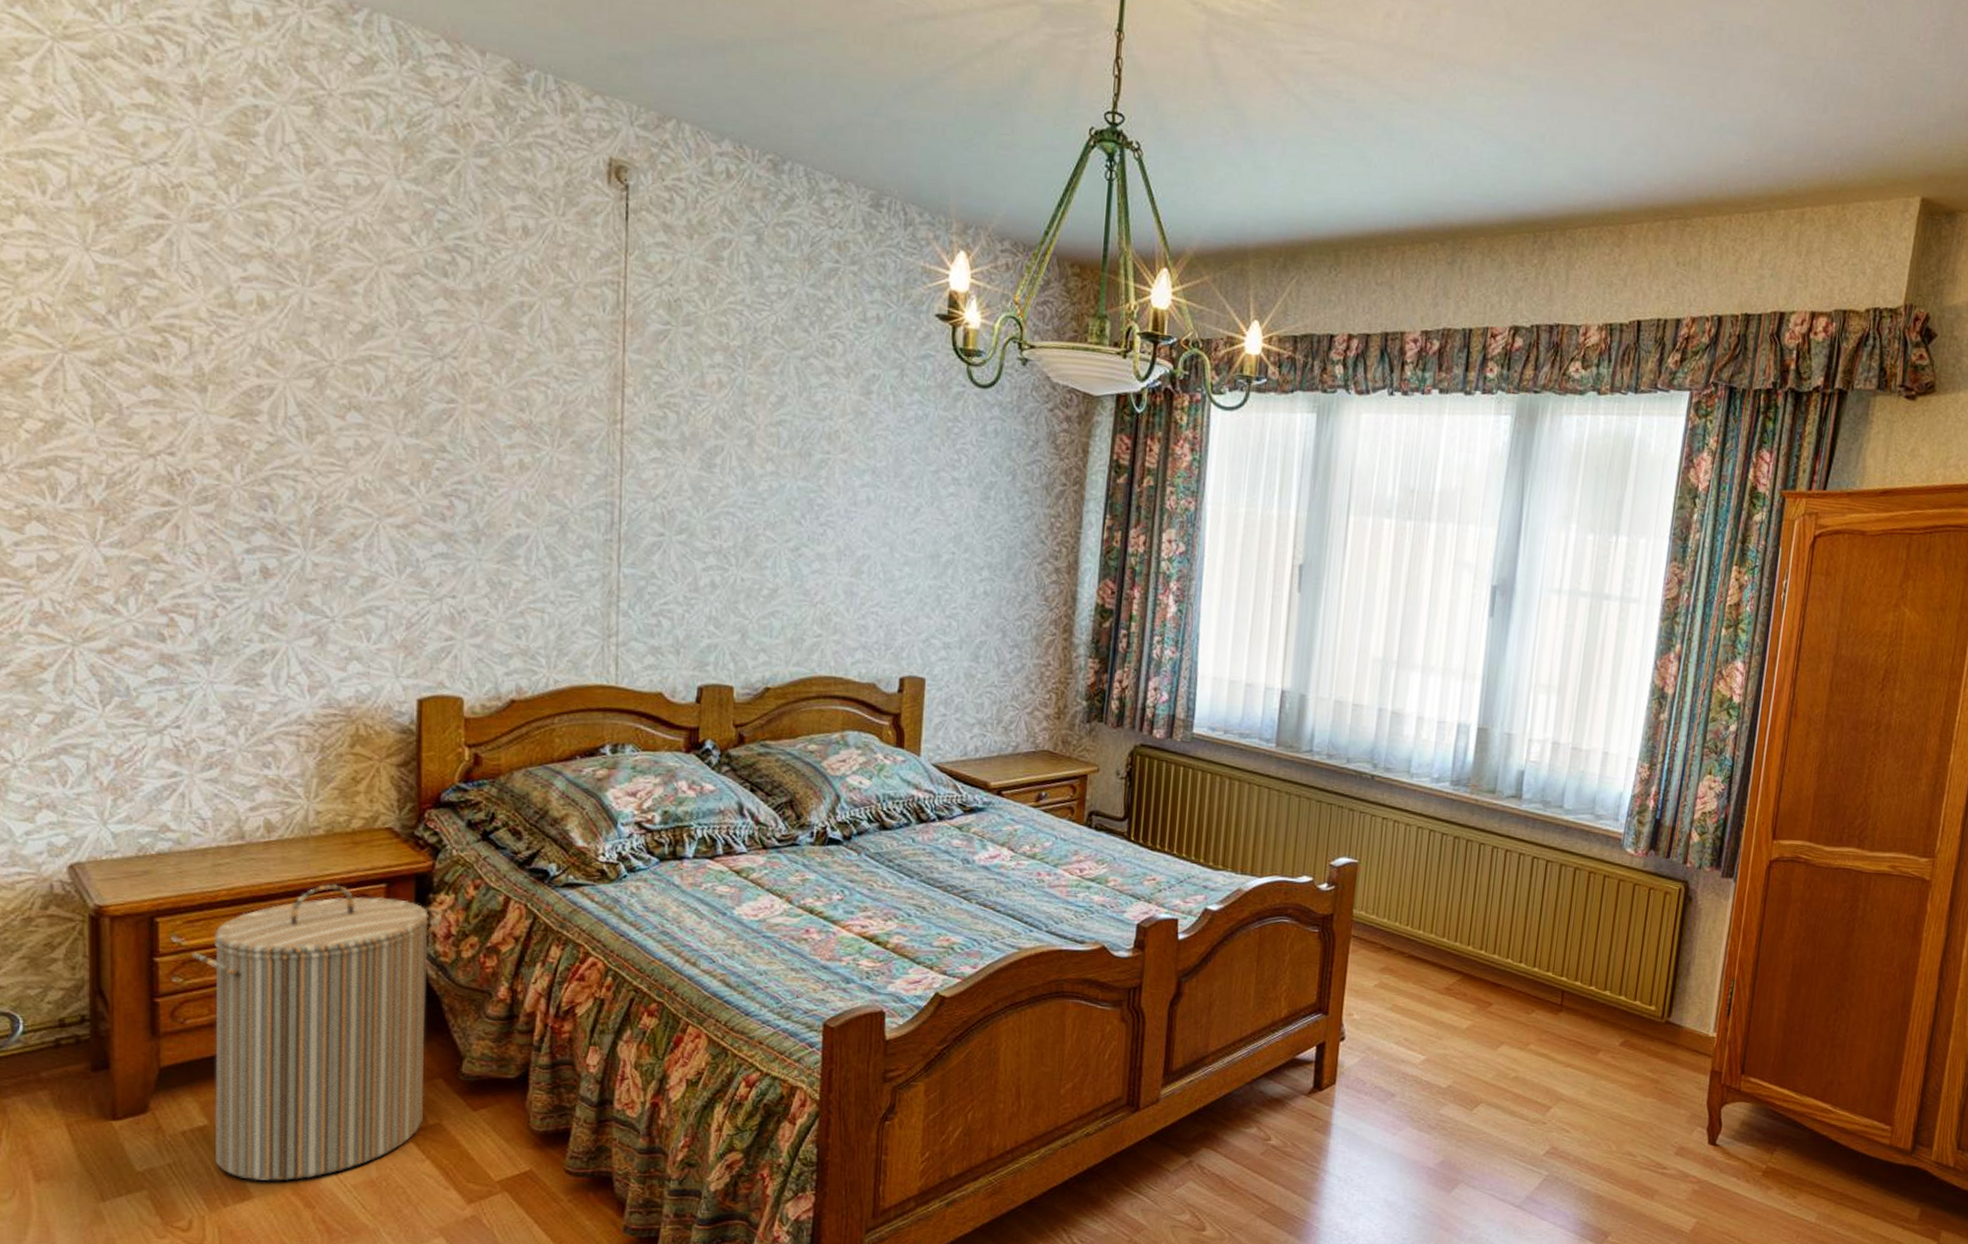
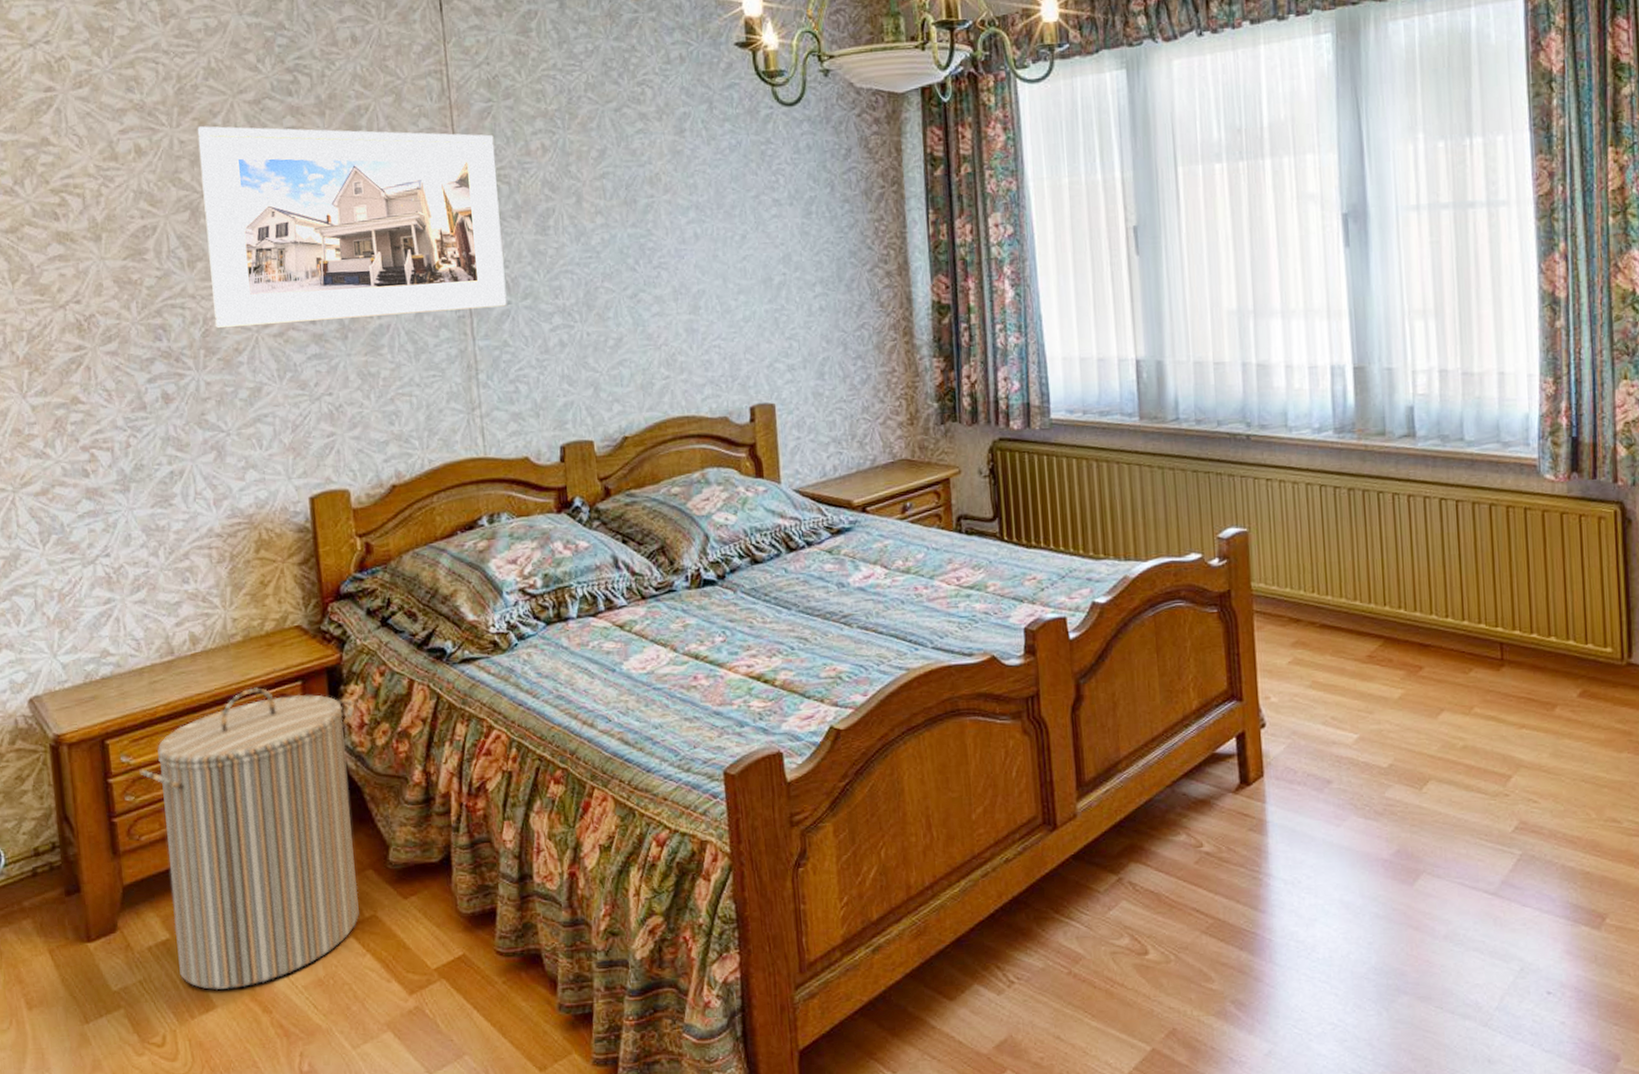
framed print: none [330,290,667,538] -> present [197,126,507,329]

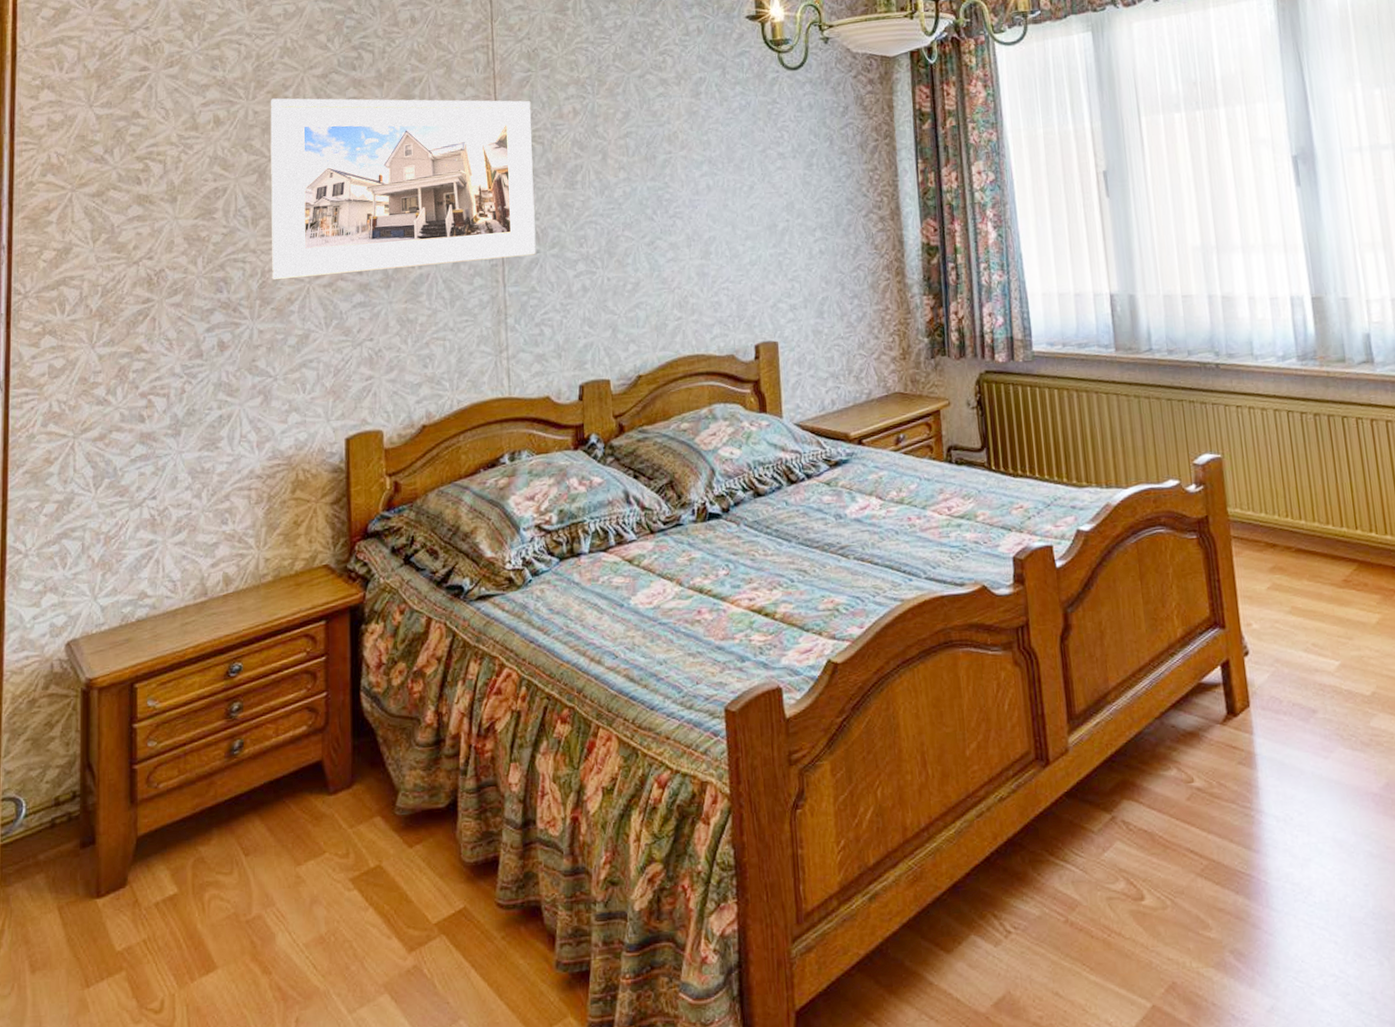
laundry hamper: present [139,687,359,991] -> none [164,628,374,950]

